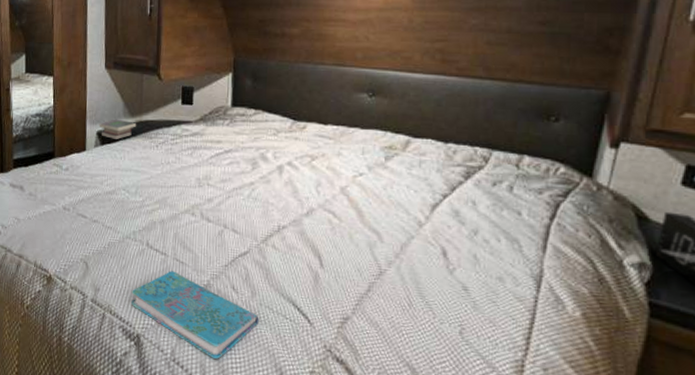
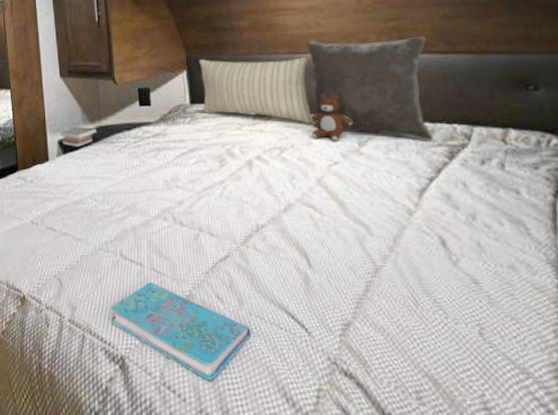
pillow: none [243,63,353,135] -> present [198,57,314,123]
teddy bear: none [343,107,383,154] -> present [311,93,352,142]
pillow: none [346,53,466,160] -> present [305,37,434,140]

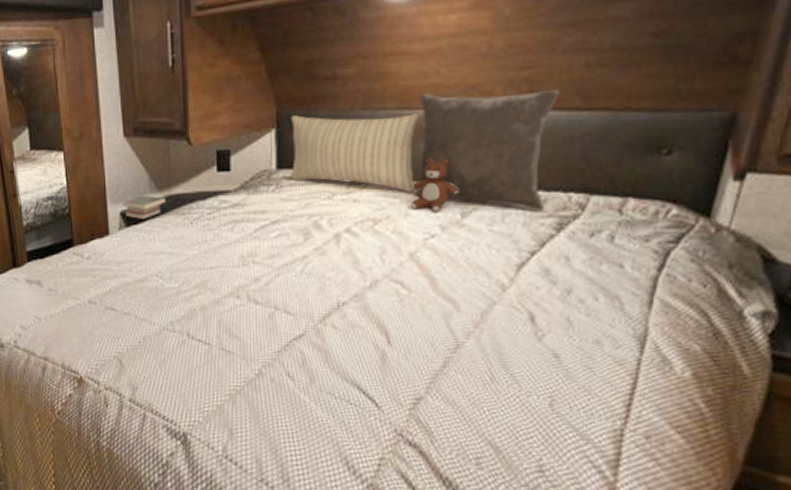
cover: present [110,282,252,380] -> none [174,362,320,452]

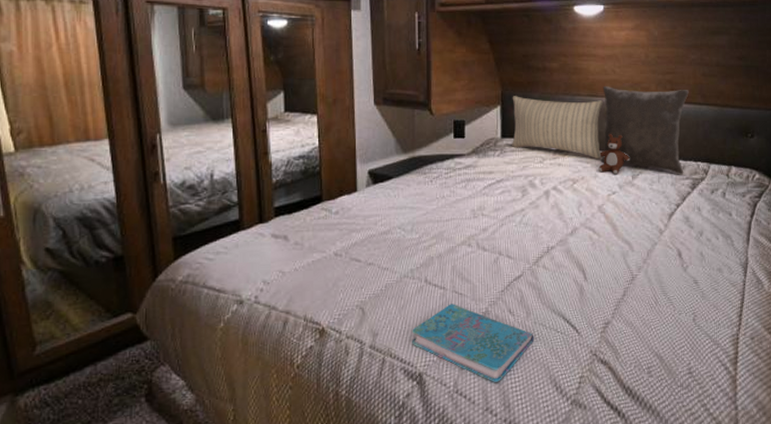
books: present [121,195,166,220] -> none [370,156,410,178]
cover: none [174,362,320,452] -> present [412,304,534,382]

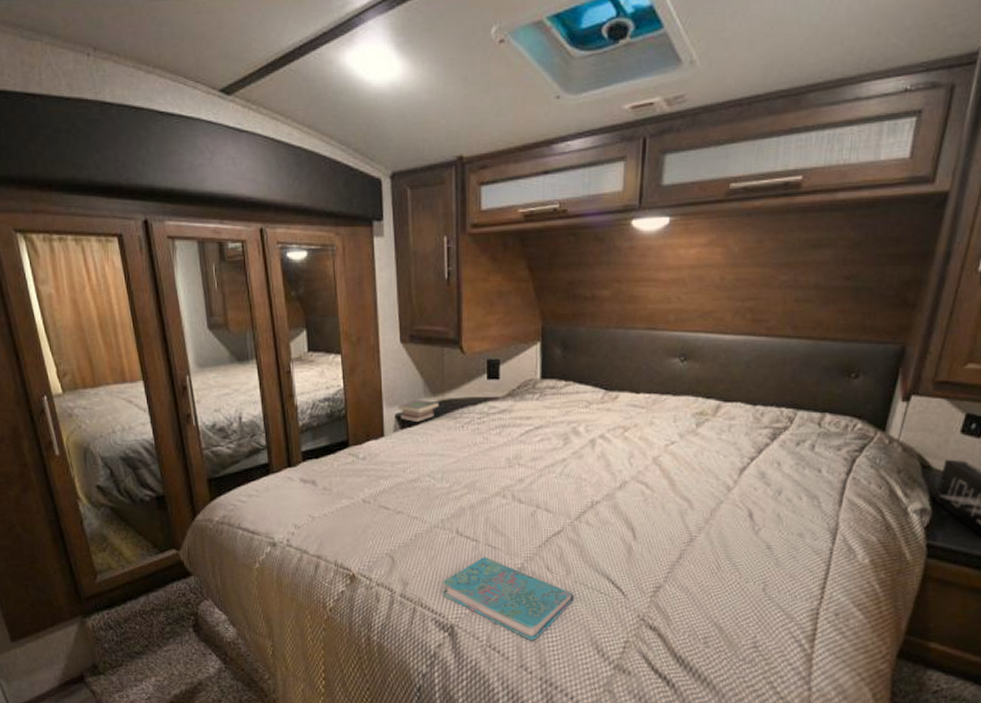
books: none [370,156,410,178] -> present [397,399,440,423]
pillow: present [512,96,604,159] -> none [553,330,665,403]
teddy bear: present [598,133,630,175] -> none [655,373,694,422]
pillow: present [601,85,689,174] -> none [658,316,775,422]

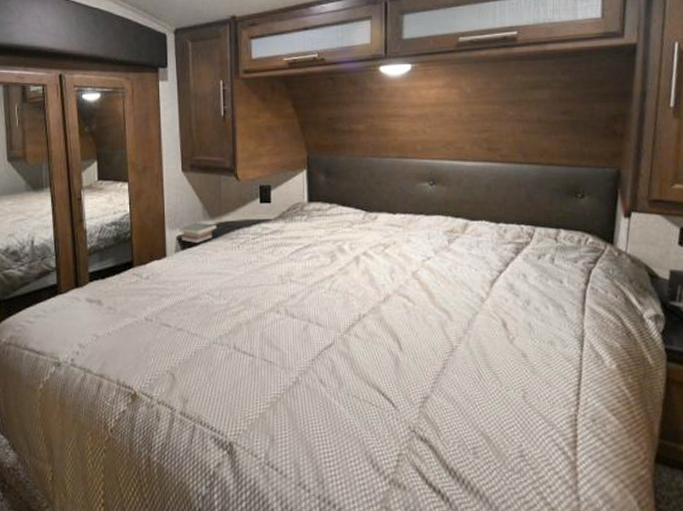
cover: present [443,557,575,640] -> none [222,372,348,456]

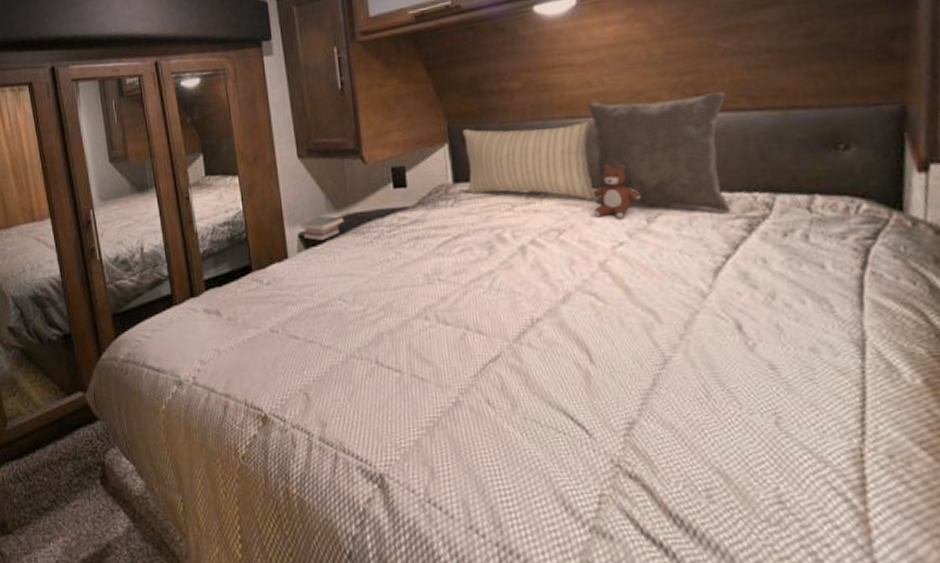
pillow: none [318,159,415,222] -> present [462,121,597,200]
teddy bear: none [411,195,445,239] -> present [593,163,640,219]
pillow: none [413,146,508,238] -> present [587,92,731,212]

